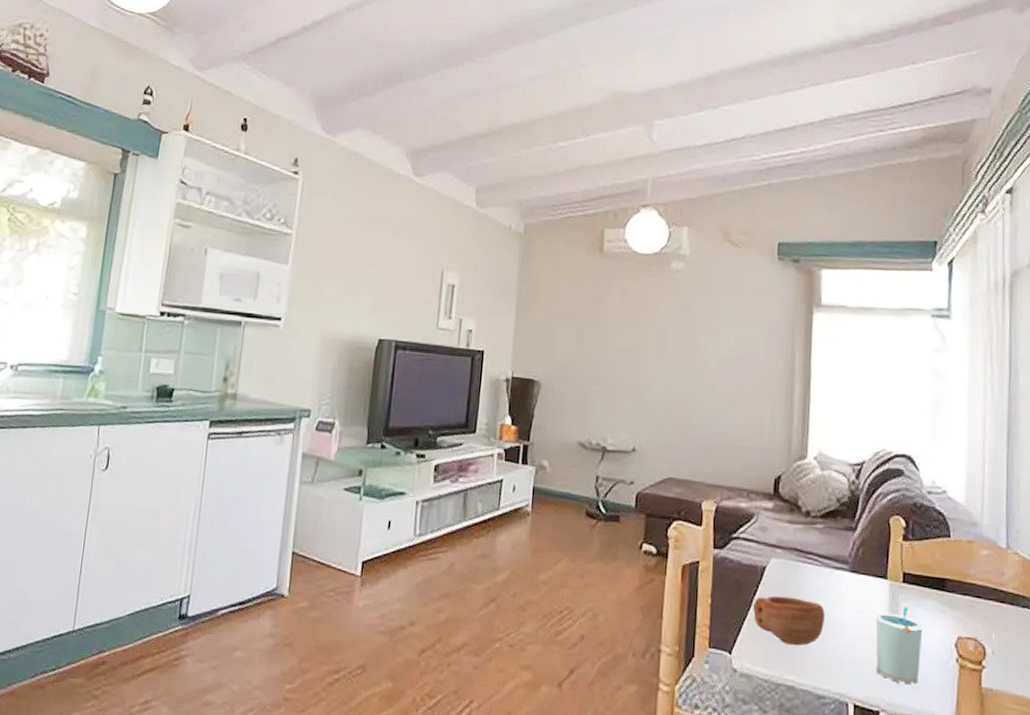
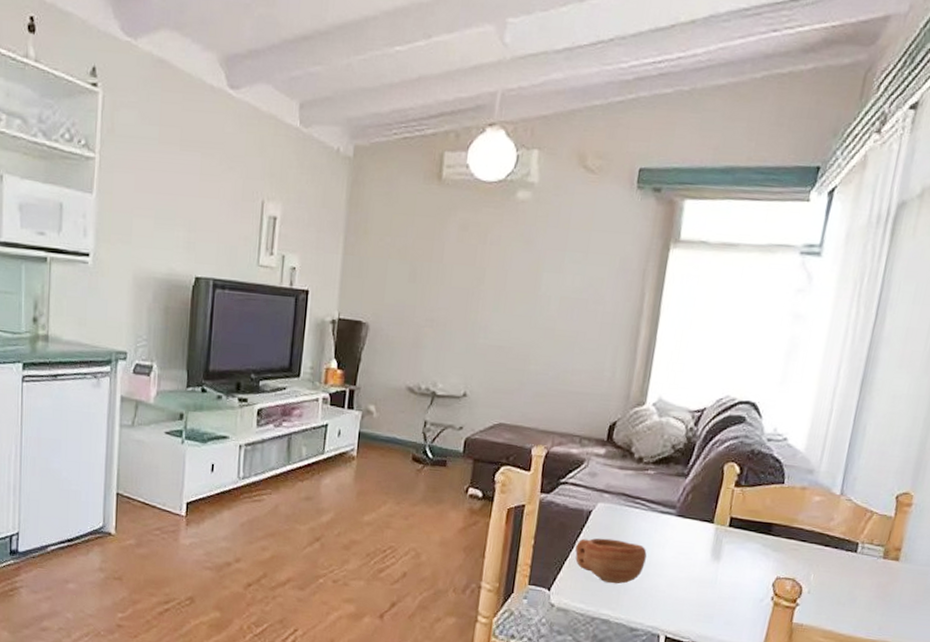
cup: present [876,605,923,685] -> none [691,548,743,620]

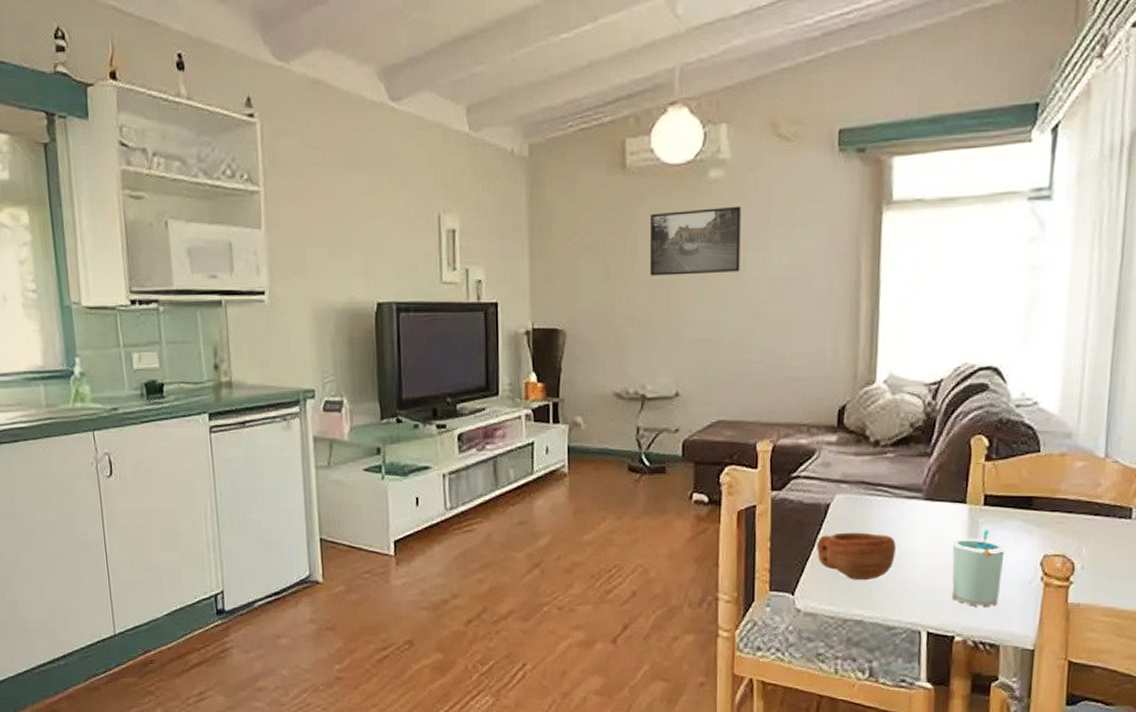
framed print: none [453,224,543,288] -> present [650,205,741,276]
cup: none [691,548,743,620] -> present [952,529,1005,608]

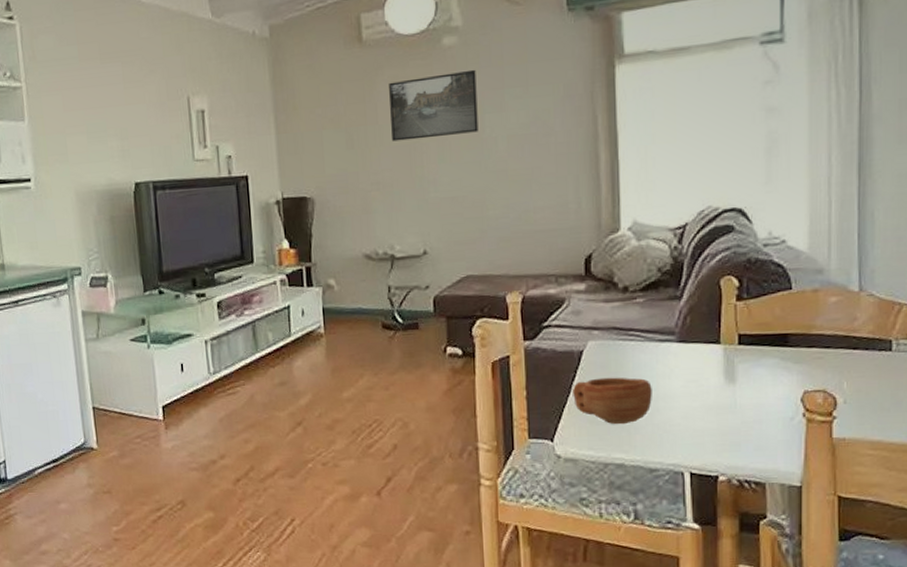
cup: present [952,529,1005,608] -> none [710,368,764,446]

